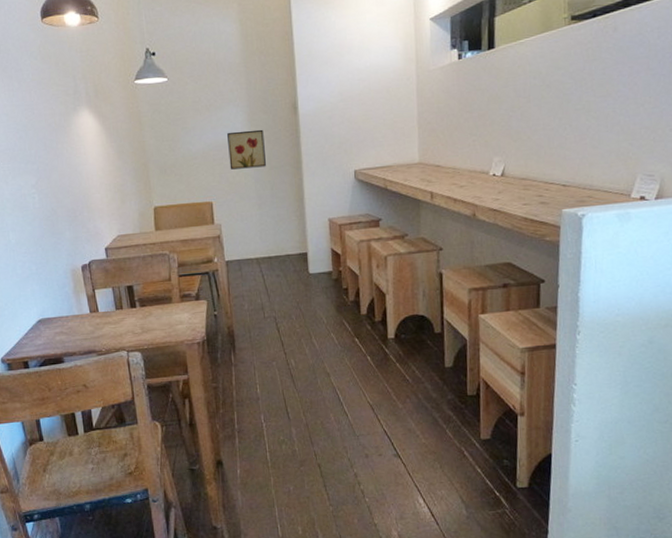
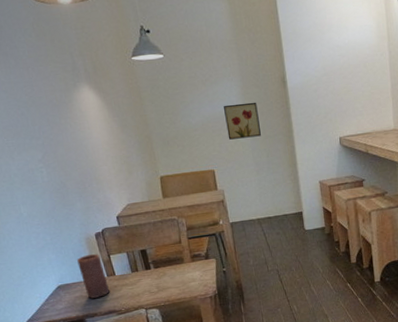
candle: none [61,287,92,336] -> present [77,254,111,299]

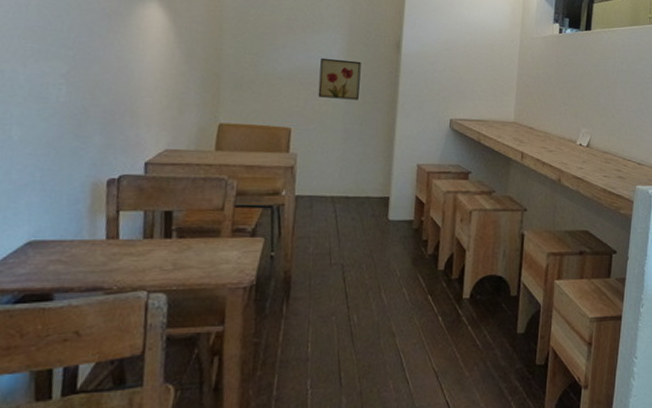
candle: present [77,254,111,299] -> none [68,206,105,266]

